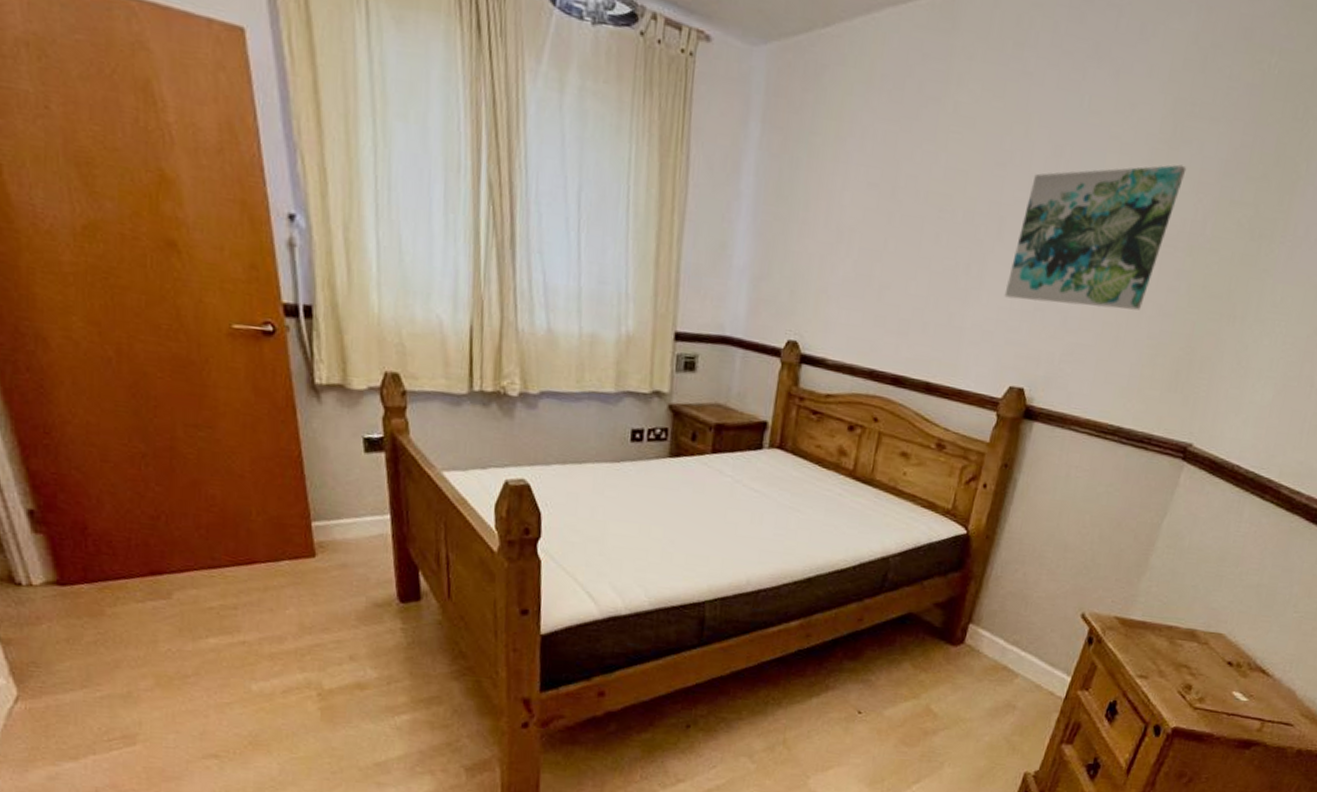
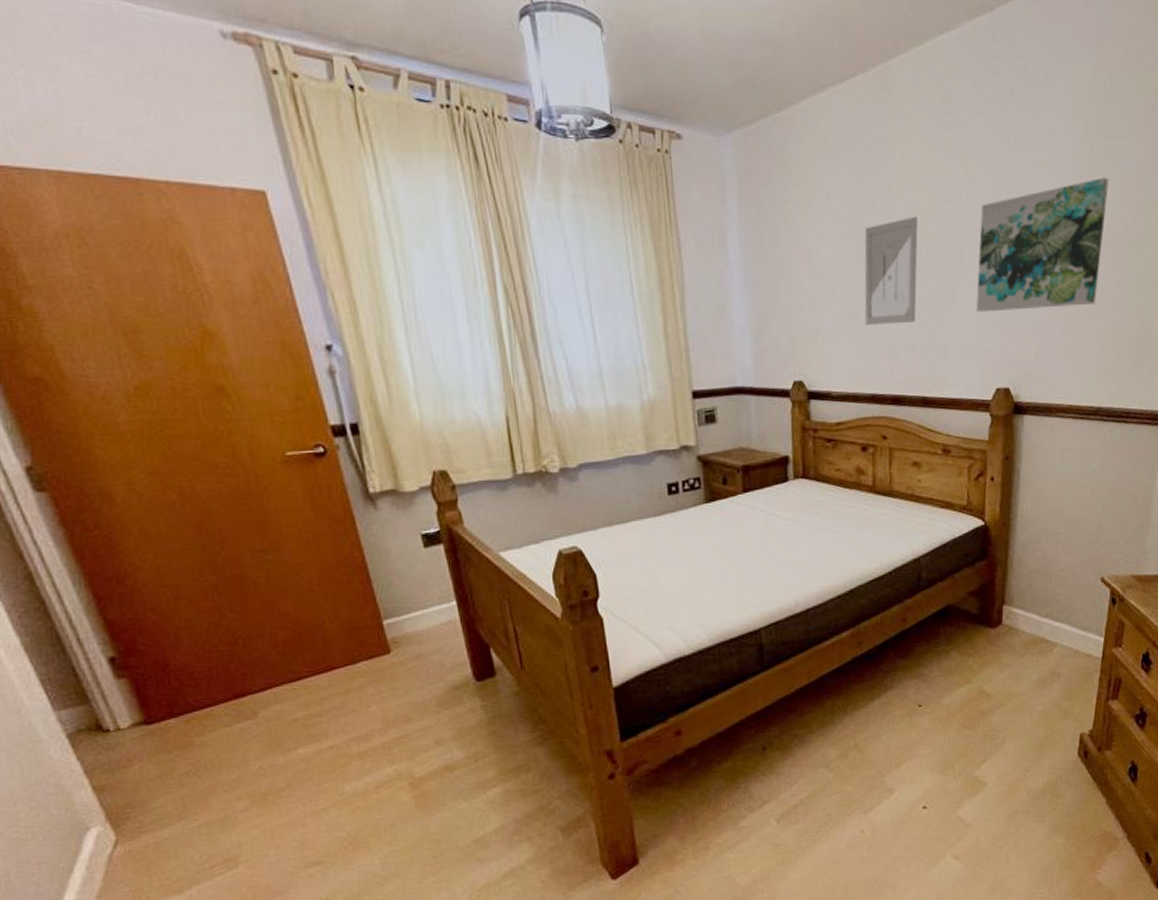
wall art: none [878,175,960,297] -> present [864,216,918,325]

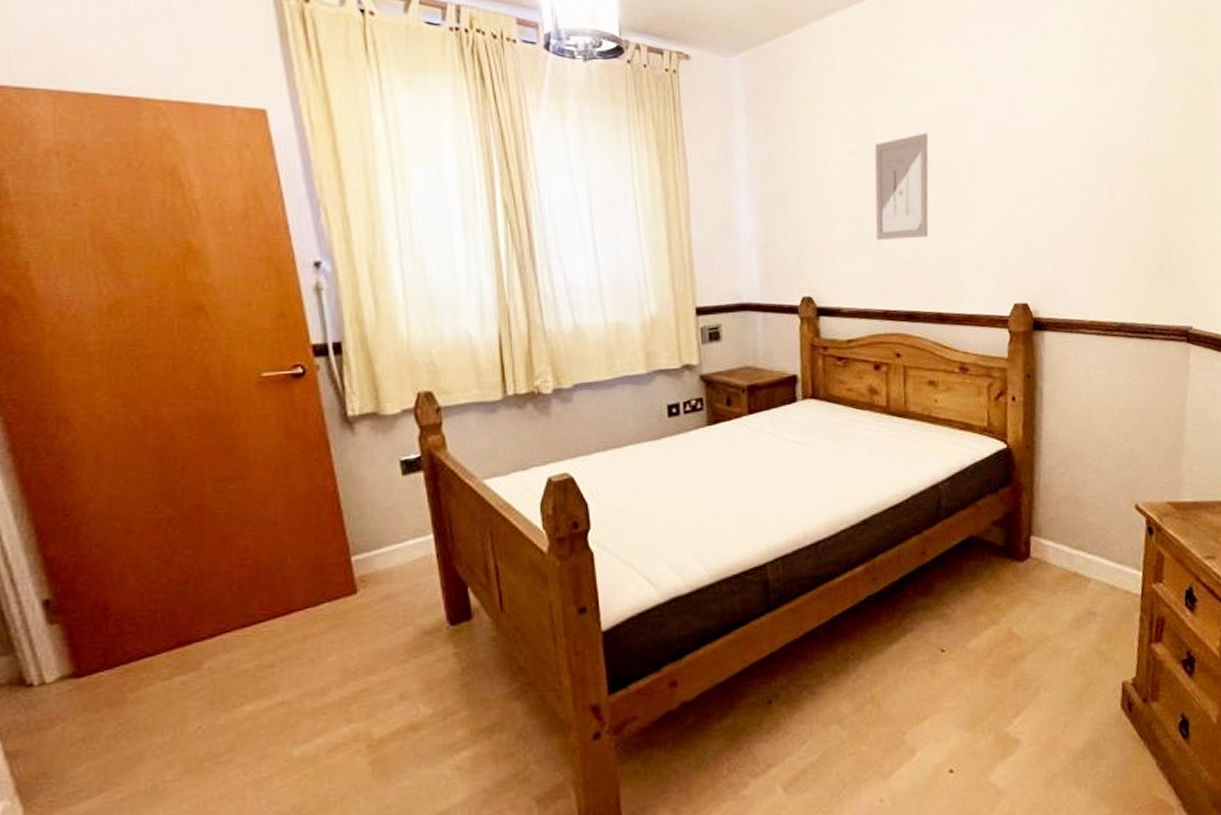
wall art: present [976,177,1109,312] -> none [990,95,1120,227]

